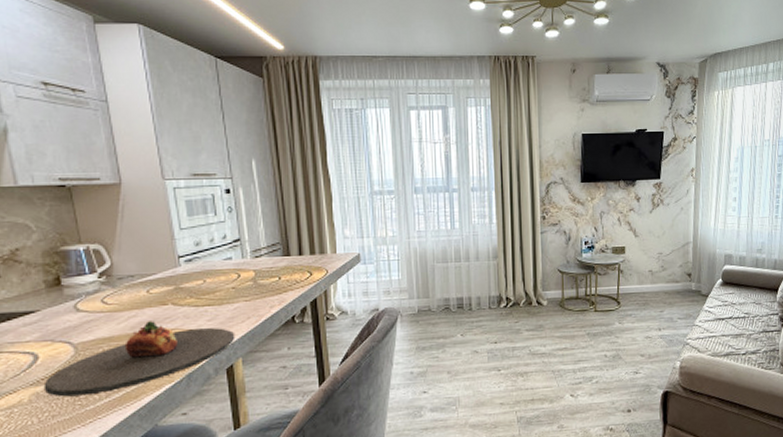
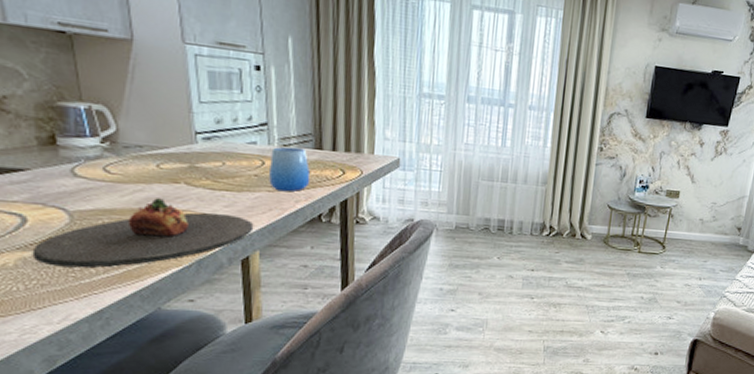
cup: none [245,257,282,300] -> present [269,146,311,192]

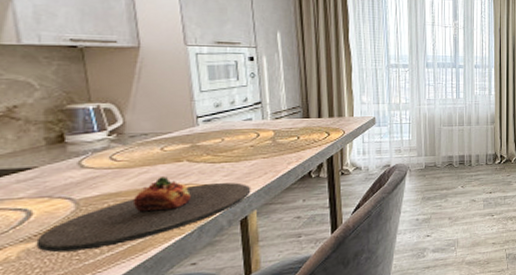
cup: present [269,146,311,192] -> none [264,119,300,157]

